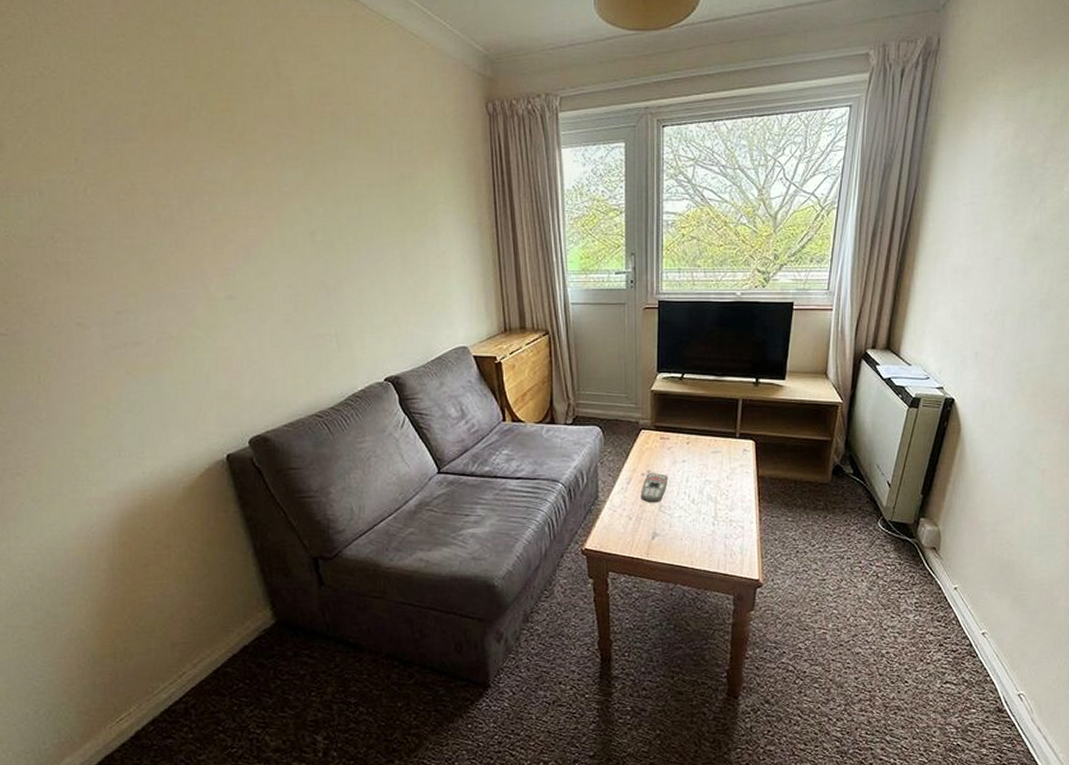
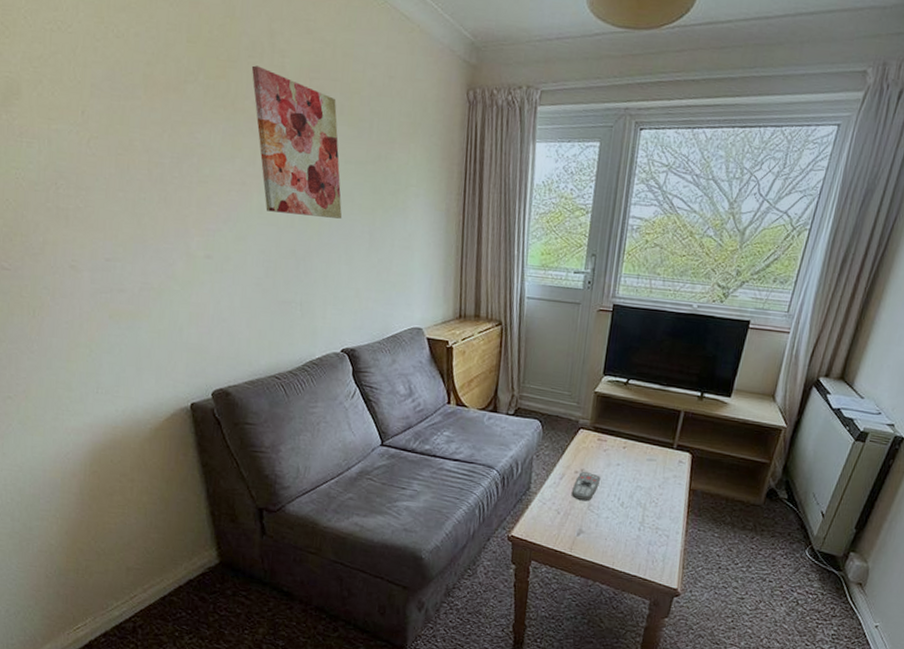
wall art: none [257,96,371,244] -> present [251,65,343,219]

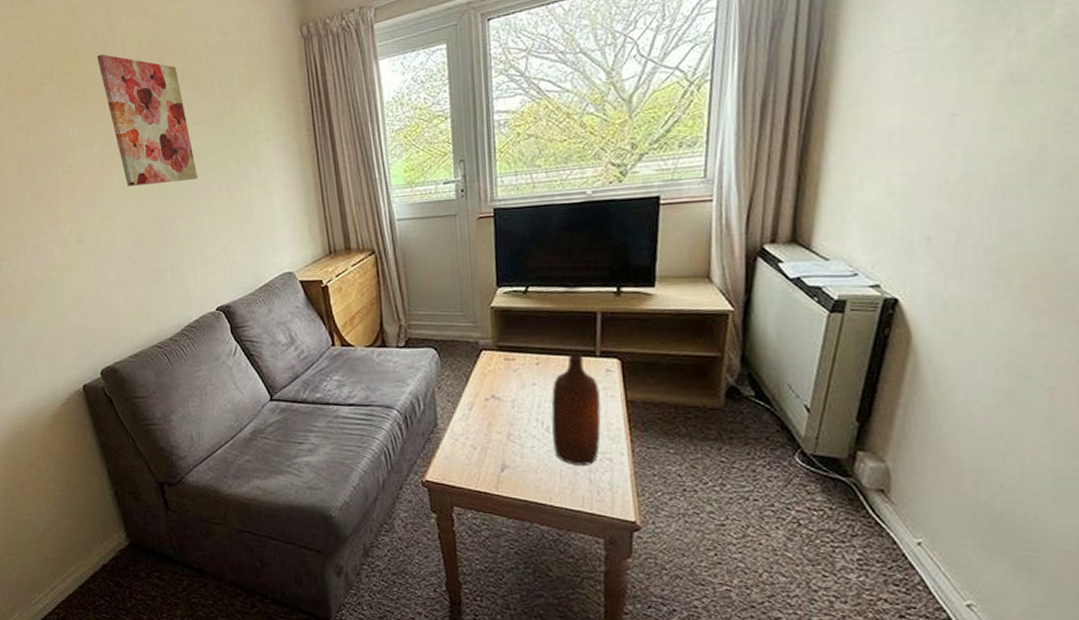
remote control: present [571,472,601,502] -> none [485,398,517,431]
bottle: none [624,443,671,539] -> present [551,353,601,465]

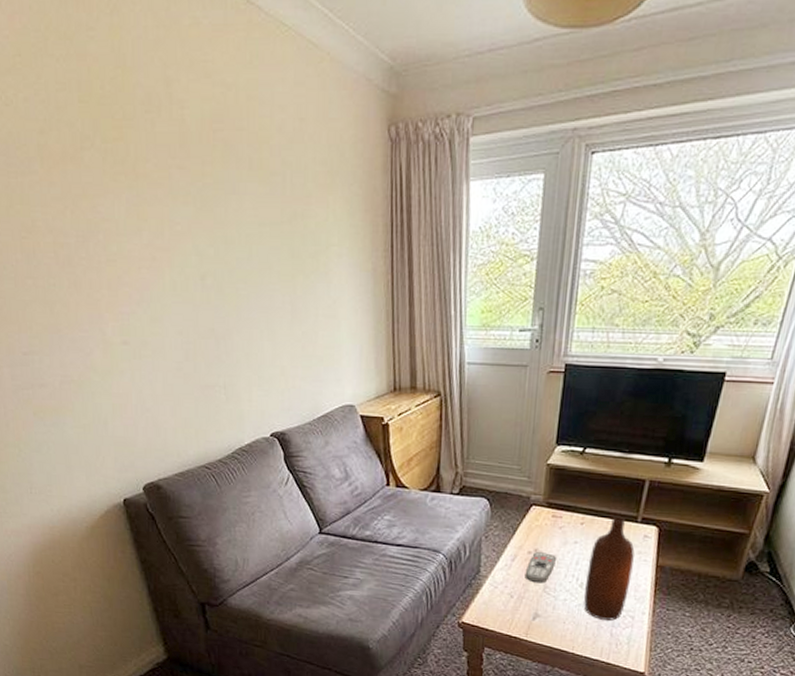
wall art: present [96,54,198,187] -> none [149,122,261,289]
remote control: none [485,398,517,431] -> present [525,552,557,584]

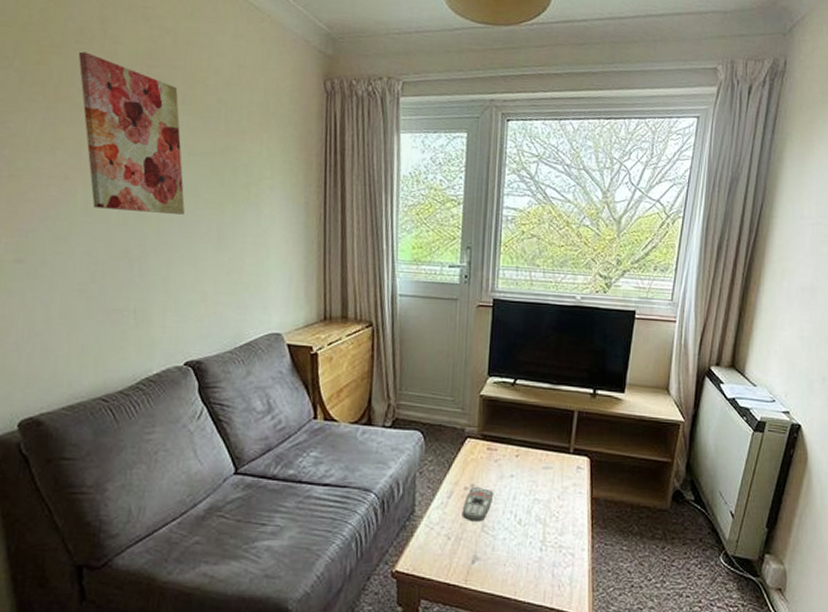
wall art: none [149,122,261,289] -> present [78,51,185,215]
bottle: present [584,517,635,621] -> none [523,448,569,560]

